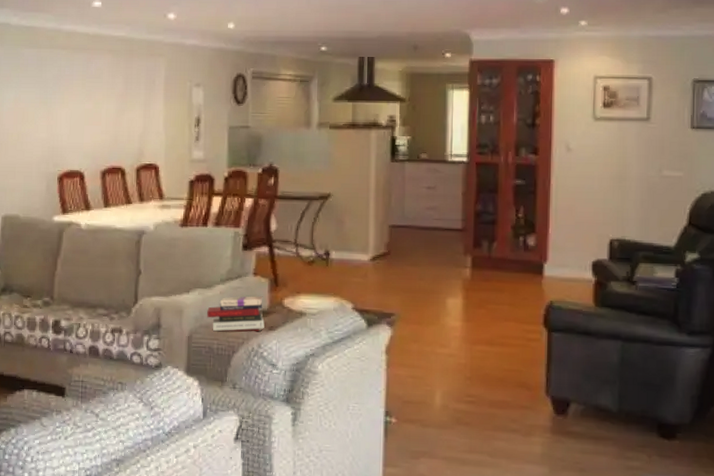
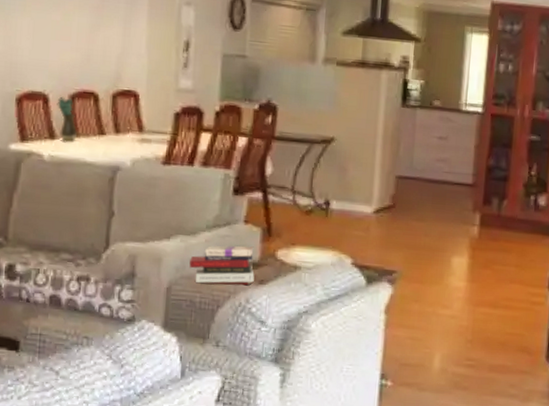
vase: none [91,173,109,213] -> present [57,96,78,143]

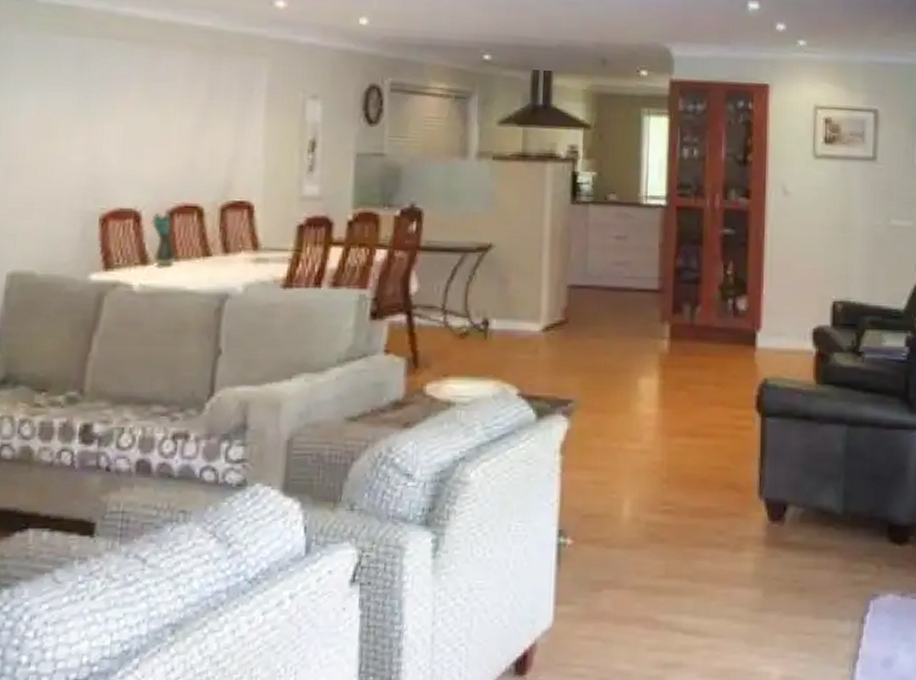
books: present [189,245,255,286] -> none [316,381,398,434]

